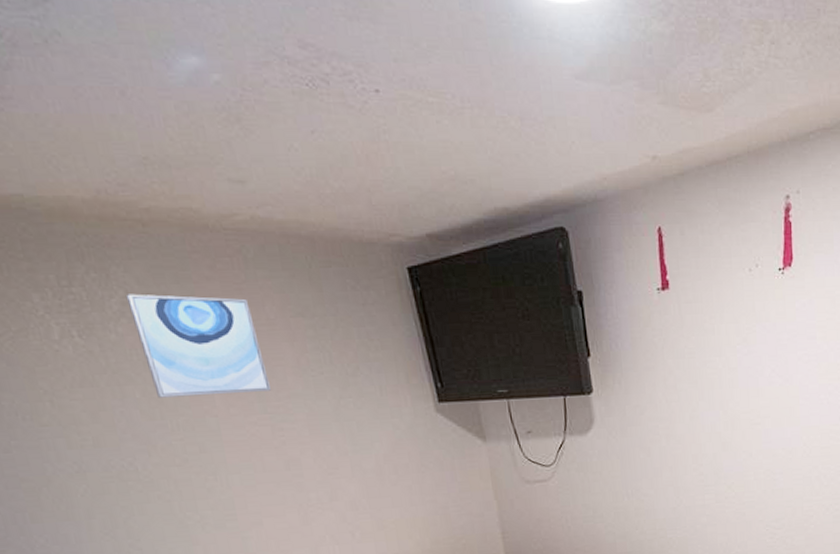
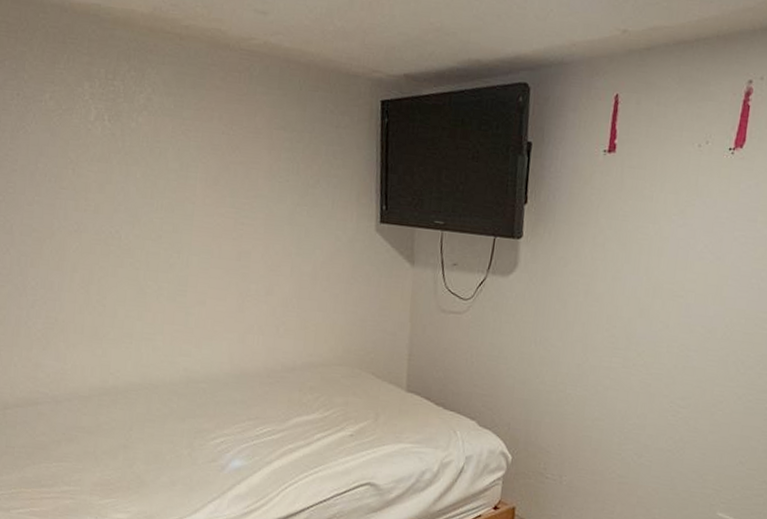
wall art: present [125,294,271,398] -> none [151,92,244,189]

